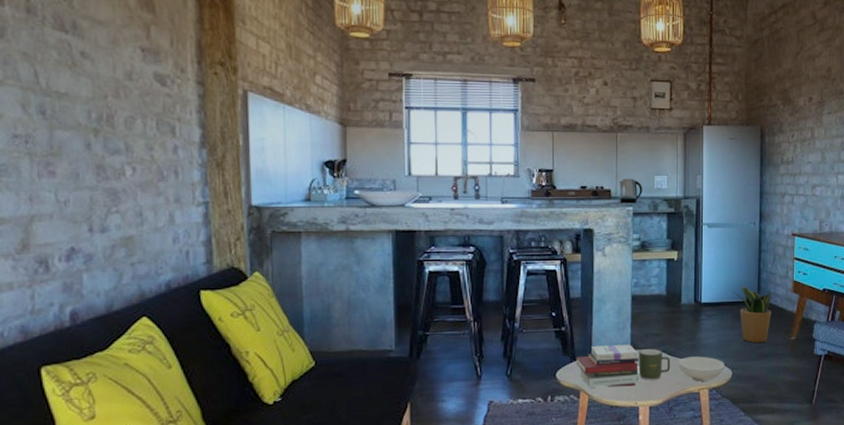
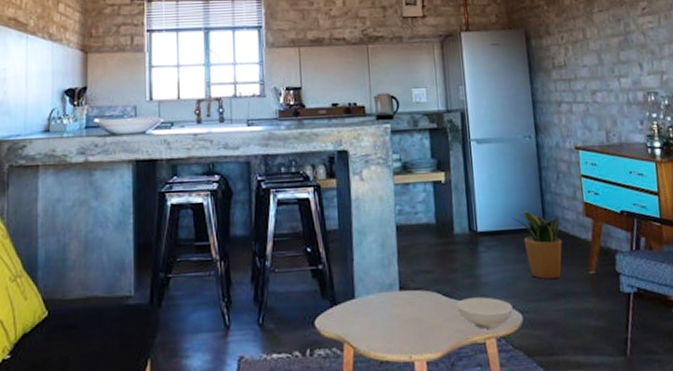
books: present [575,344,641,388] -> none [336,284,414,338]
mug: present [638,348,671,380] -> none [409,288,448,328]

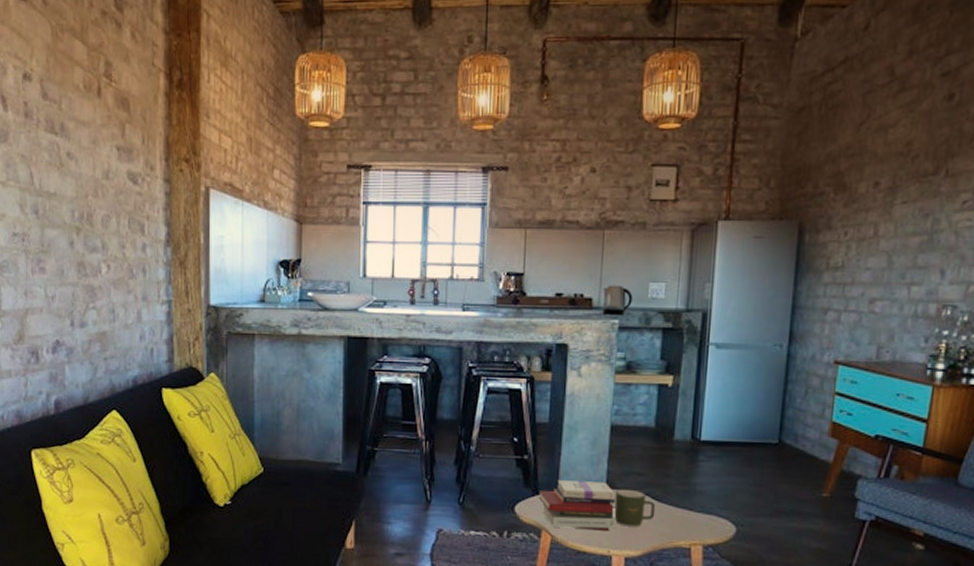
books: none [336,284,414,338] -> present [538,480,617,531]
mug: none [409,288,448,328] -> present [614,489,656,527]
bowl: present [456,297,513,329] -> none [665,504,727,536]
potted plant: present [512,210,562,280] -> none [743,423,799,497]

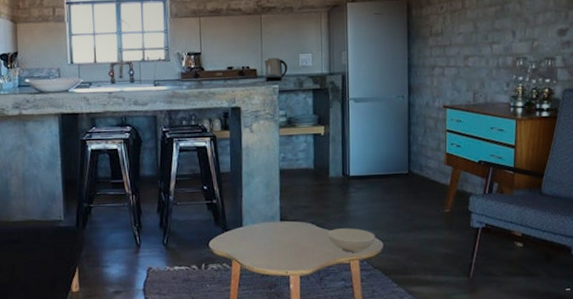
books: present [538,480,617,531] -> none [227,216,291,257]
mug: present [614,489,656,527] -> none [288,220,320,251]
bowl: none [665,504,727,536] -> present [327,228,375,253]

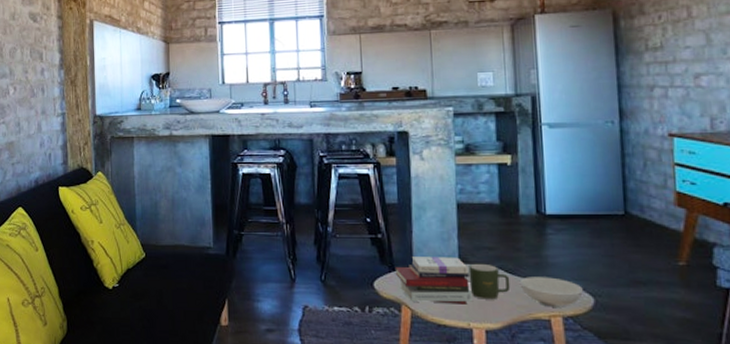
books: none [227,216,291,257] -> present [394,257,474,305]
kettle: present [264,57,288,82] -> none [435,77,464,104]
mug: none [288,220,320,251] -> present [468,263,511,300]

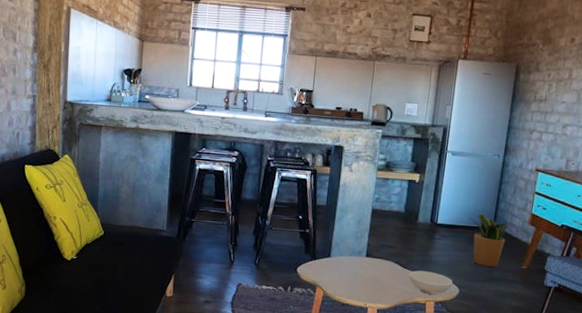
books: present [394,257,474,305] -> none [315,249,373,289]
kettle: none [435,77,464,104] -> present [370,103,393,127]
mug: present [468,263,511,300] -> none [371,257,402,287]
potted plant: none [586,196,646,267] -> present [468,212,508,268]

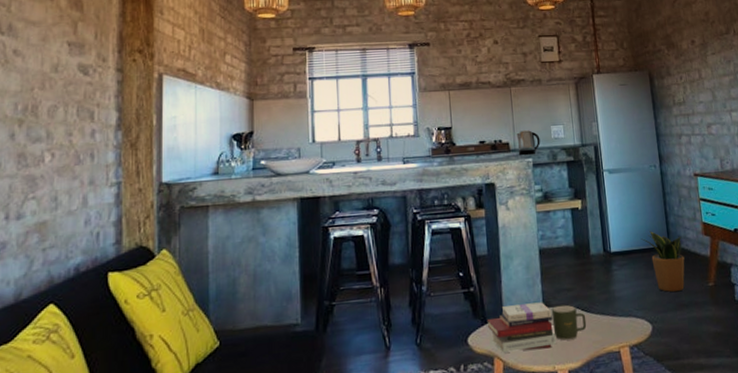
books: none [315,249,373,289] -> present [486,302,557,353]
mug: none [371,257,402,287] -> present [551,304,587,341]
bowl: present [408,270,453,295] -> none [593,310,643,339]

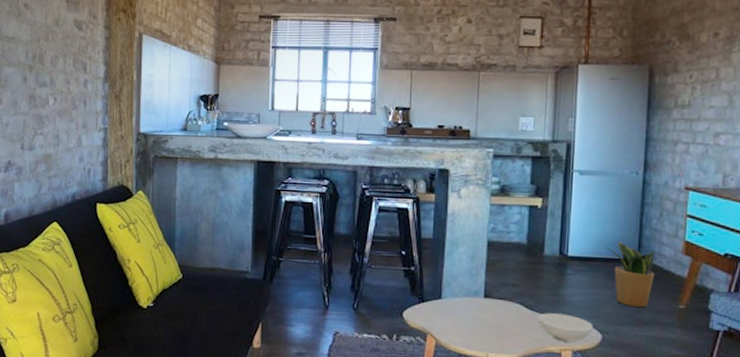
books: present [486,302,557,353] -> none [424,289,494,336]
kettle: present [516,130,540,156] -> none [478,119,505,146]
mug: present [551,304,587,341] -> none [491,298,529,333]
bowl: none [593,310,643,339] -> present [537,313,593,342]

